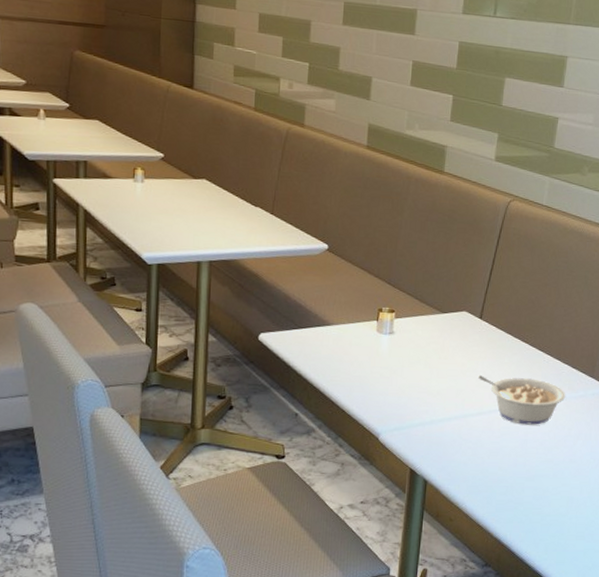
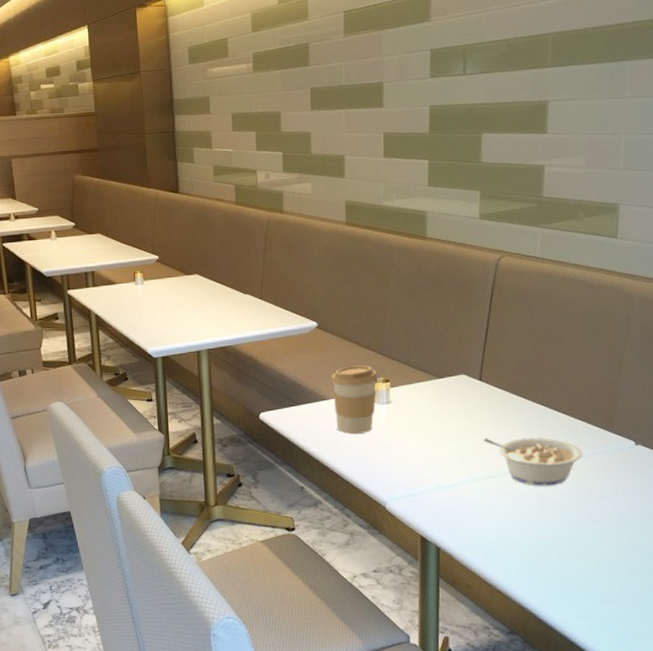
coffee cup: none [337,293,384,363] -> present [331,365,378,435]

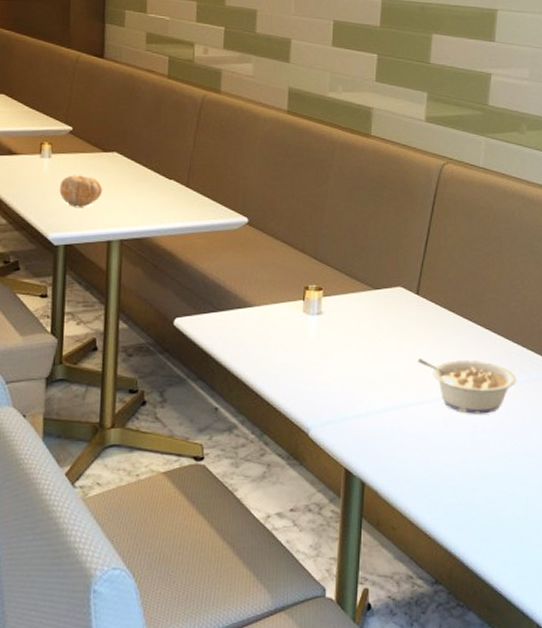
fruit: none [153,297,190,324] -> present [59,175,103,207]
coffee cup: present [331,365,378,435] -> none [259,269,310,348]

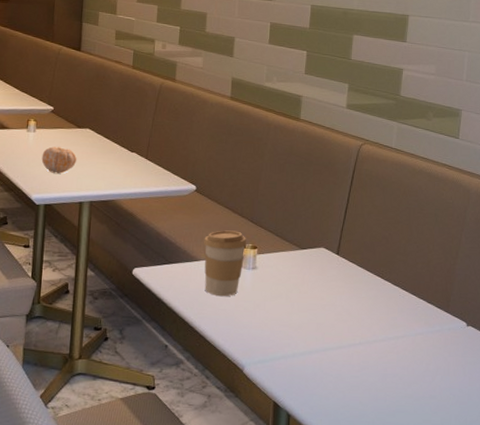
coffee cup: none [259,269,310,348] -> present [204,230,247,297]
legume: present [418,358,517,414] -> none [337,309,423,359]

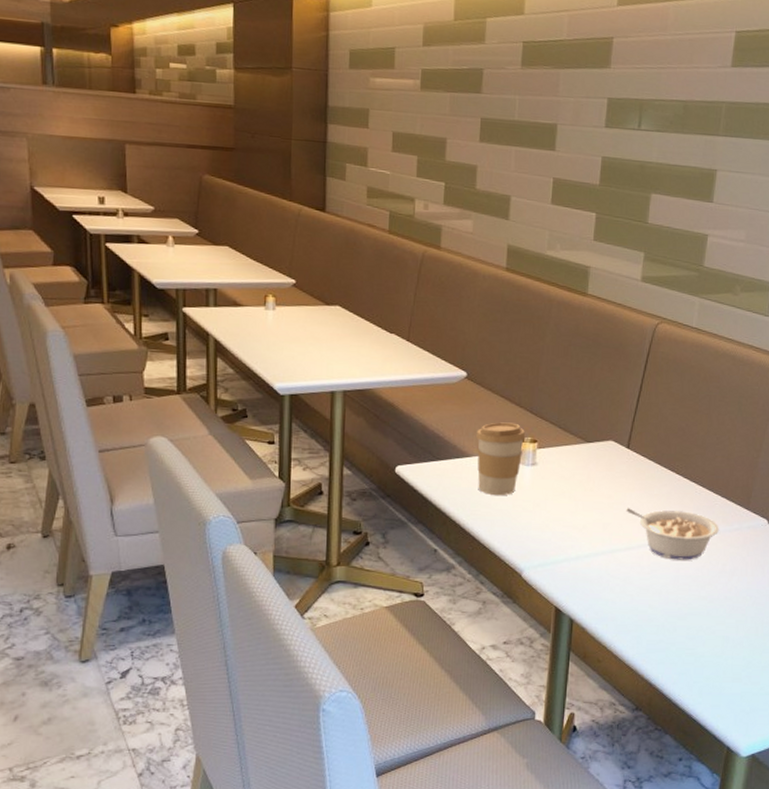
fruit: present [41,146,77,174] -> none [284,327,327,359]
legume: none [337,309,423,359] -> present [626,508,720,560]

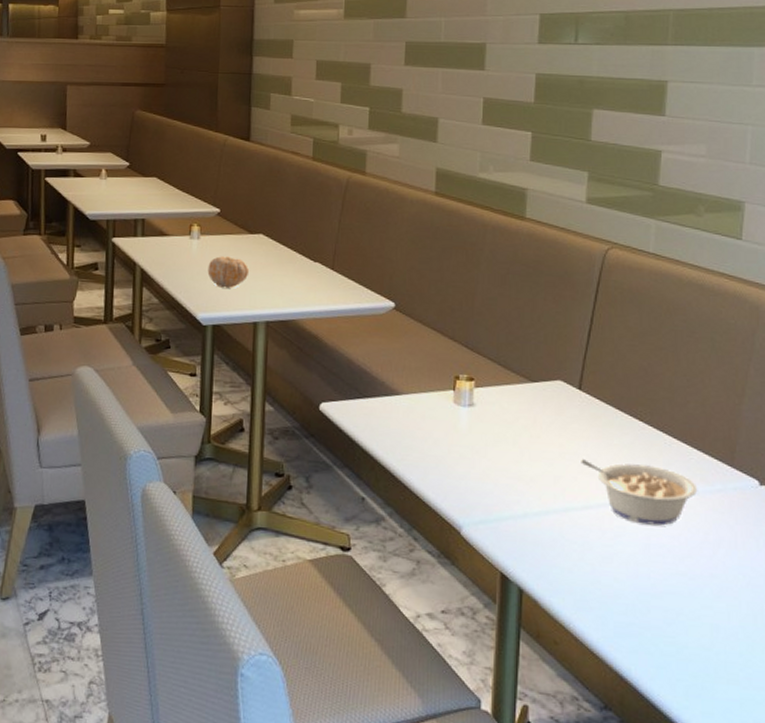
fruit: none [284,327,327,359] -> present [207,256,250,288]
coffee cup: present [476,422,526,496] -> none [406,357,461,440]

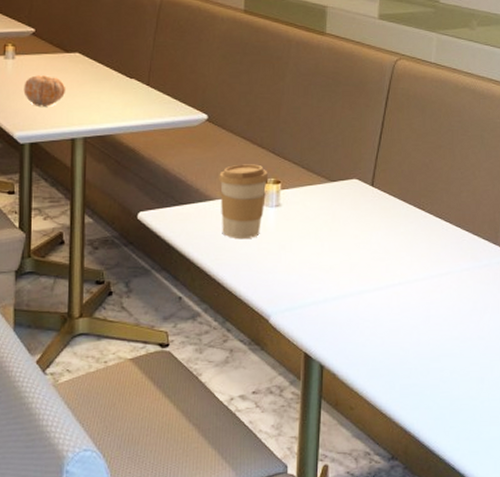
coffee cup: none [406,357,461,440] -> present [219,164,269,240]
legume: present [581,459,698,526] -> none [373,247,469,299]

